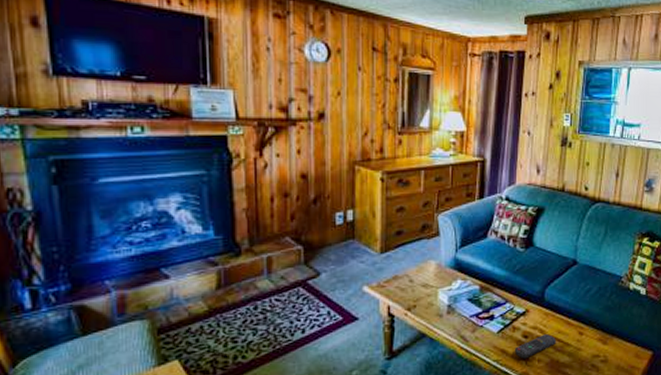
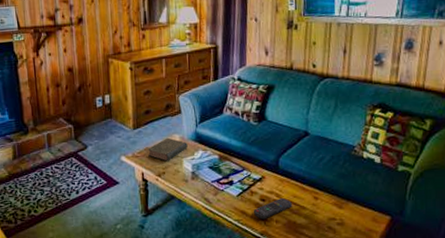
book: none [397,264,445,293] -> present [148,137,188,162]

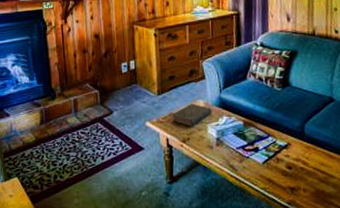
remote control: present [253,198,292,220] -> none [279,166,320,188]

